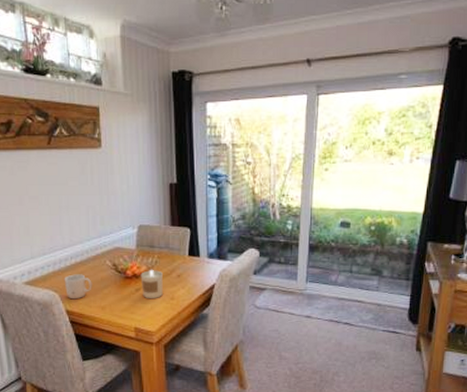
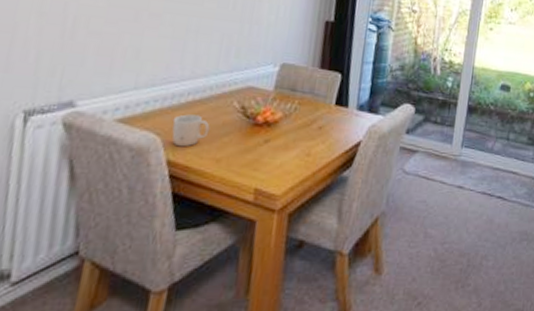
candle: present [140,269,164,299] -> none [271,117,302,154]

